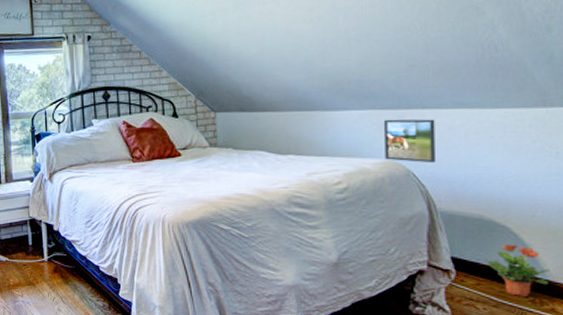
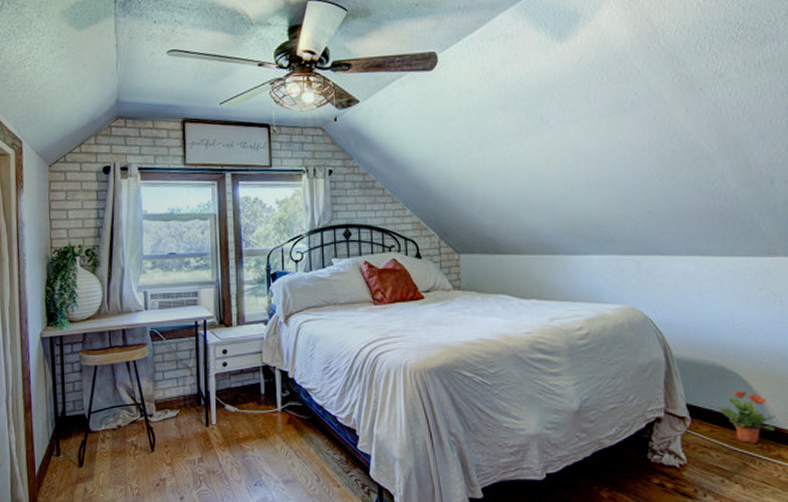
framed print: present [383,119,437,163] -> none [622,265,672,310]

